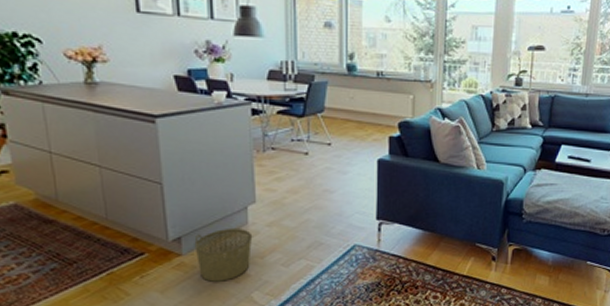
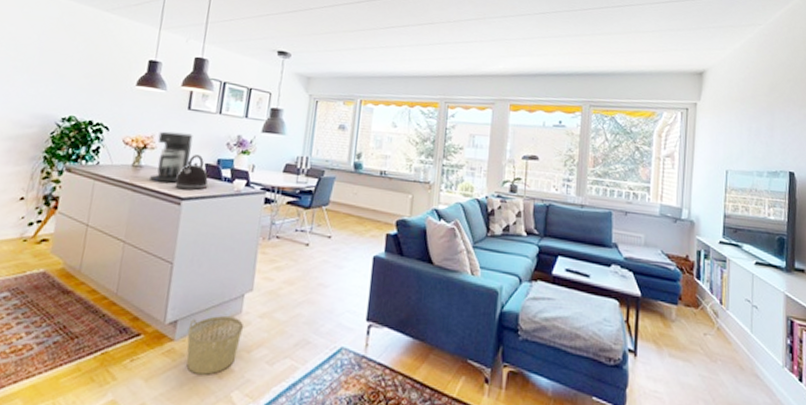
coffee maker: none [107,40,155,99] -> present [148,131,193,183]
kettle: none [143,66,181,107] -> present [174,155,208,191]

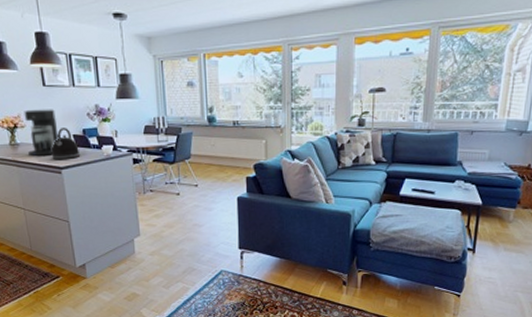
basket: present [186,316,244,375] -> none [95,257,140,300]

